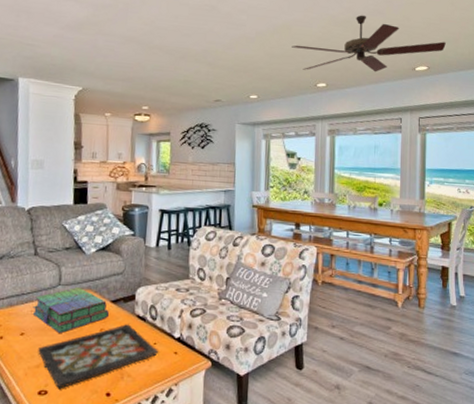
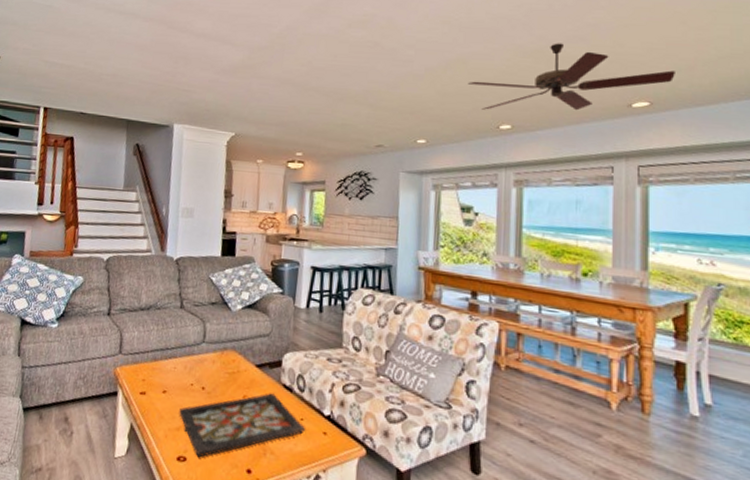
stack of books: present [32,287,110,334] -> none [175,346,254,396]

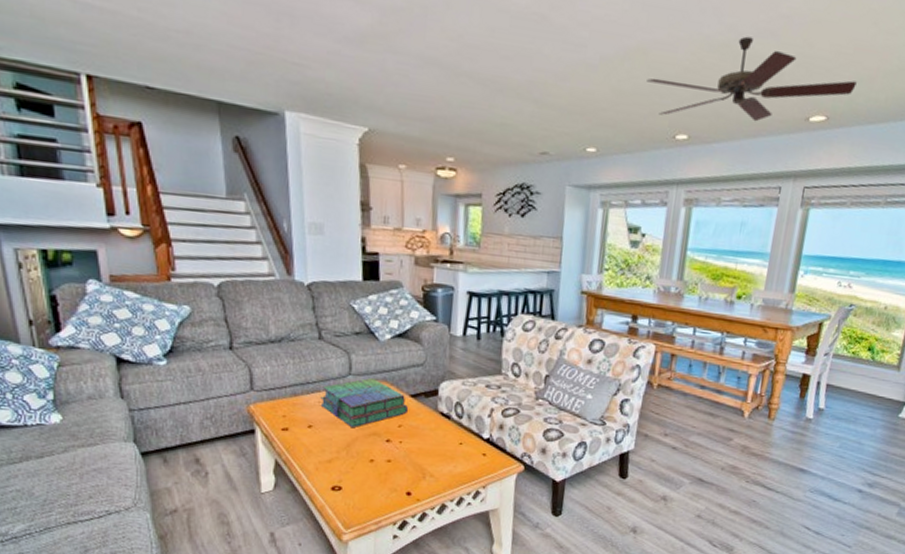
stack of books: none [175,346,254,396] -> present [320,378,409,429]
decorative tray: present [179,393,305,458] -> none [329,421,464,486]

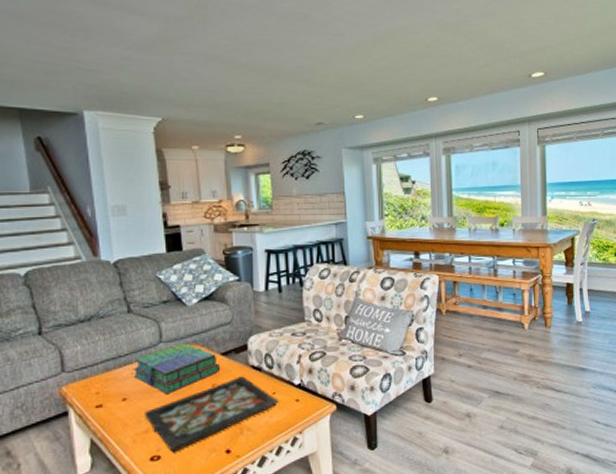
decorative tray: none [329,421,464,486] -> present [145,376,278,453]
ceiling fan: present [647,36,857,122] -> none [397,17,562,84]

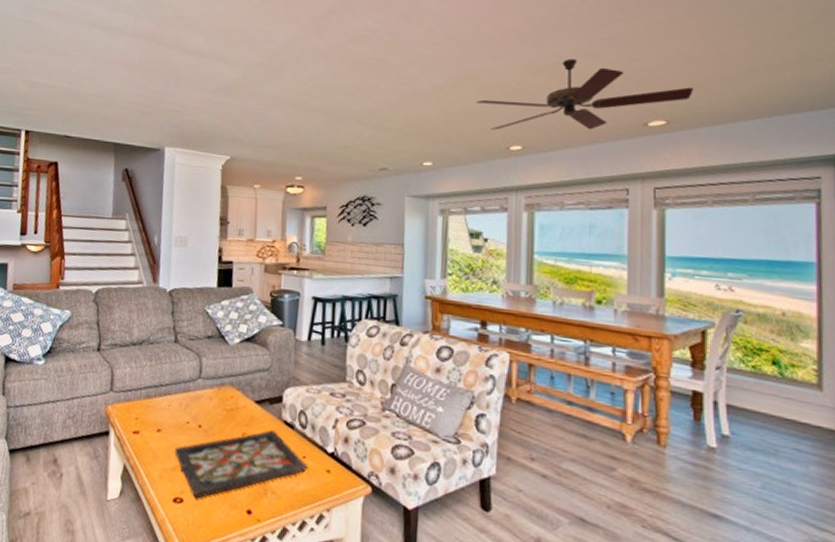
stack of books: present [133,343,221,395] -> none [170,382,254,435]
ceiling fan: none [397,17,562,84] -> present [476,58,693,130]

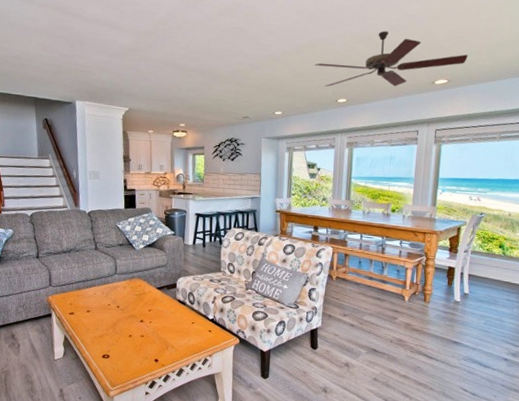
decorative tray: present [174,430,308,499] -> none [101,306,196,355]

